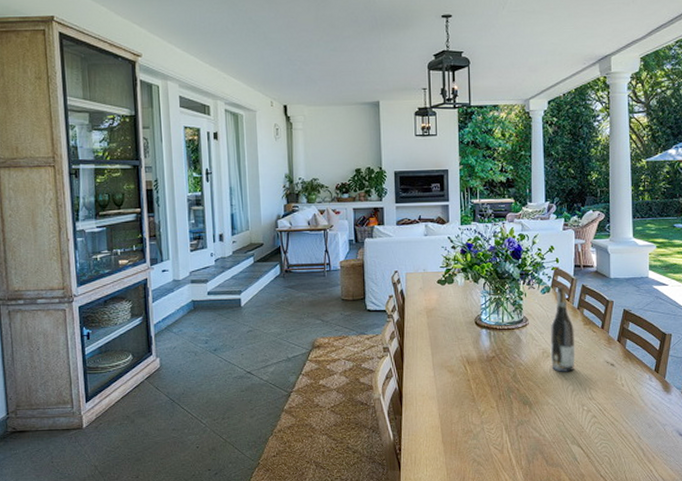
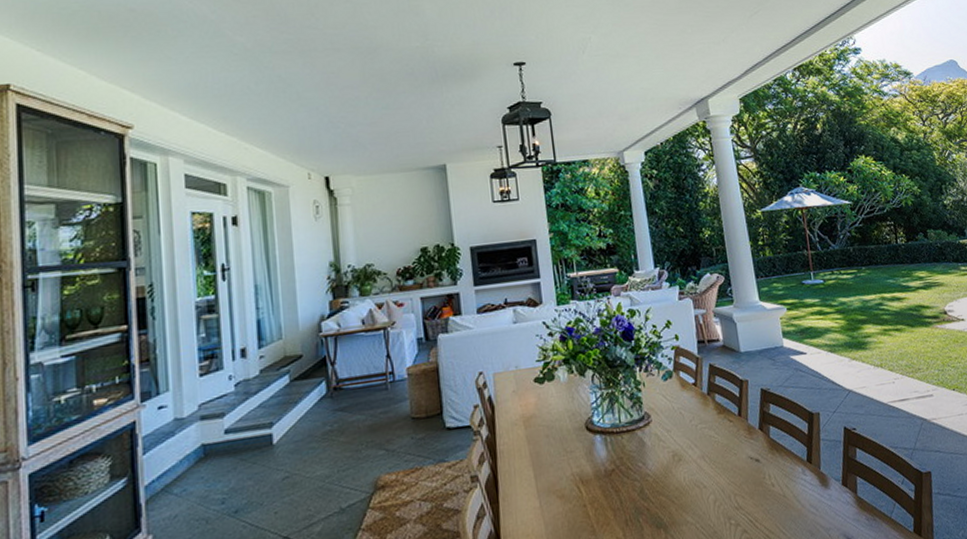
wine bottle: present [550,286,575,372] -> none [678,367,713,479]

